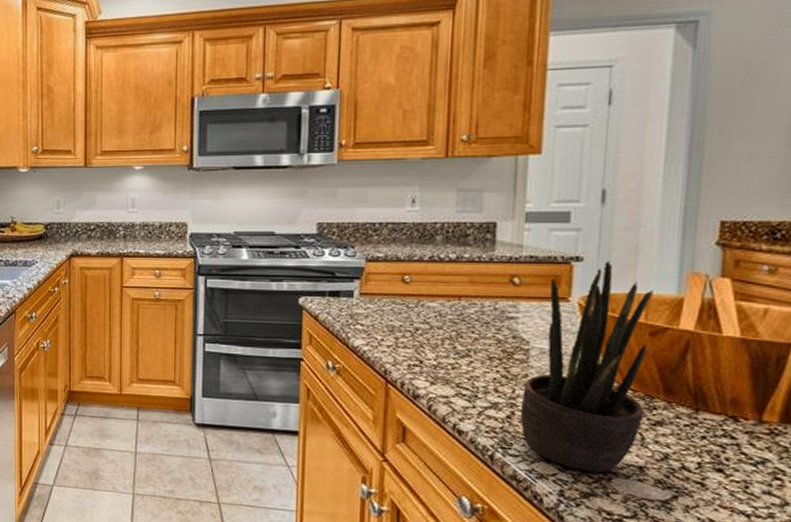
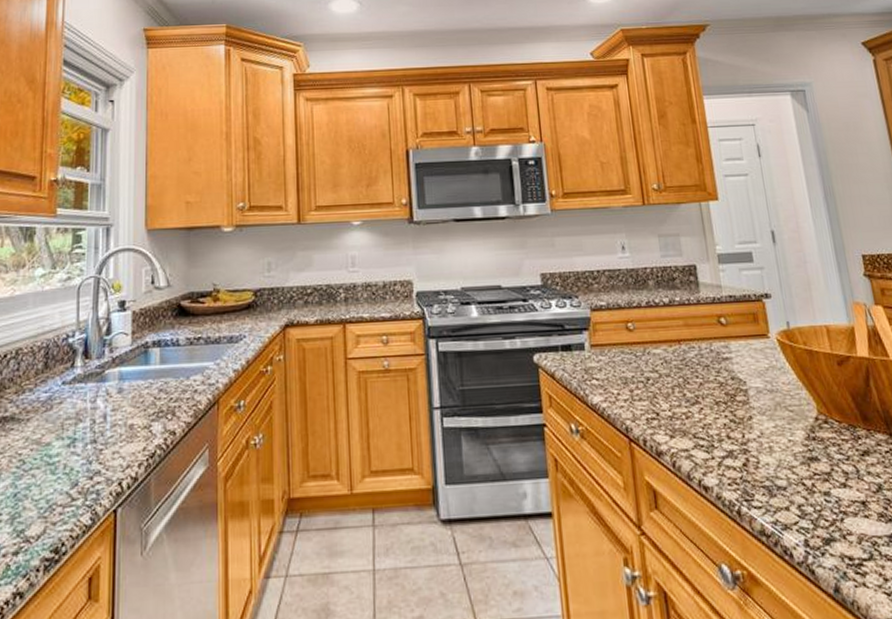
potted plant: present [520,262,653,472] -> none [750,297,853,514]

